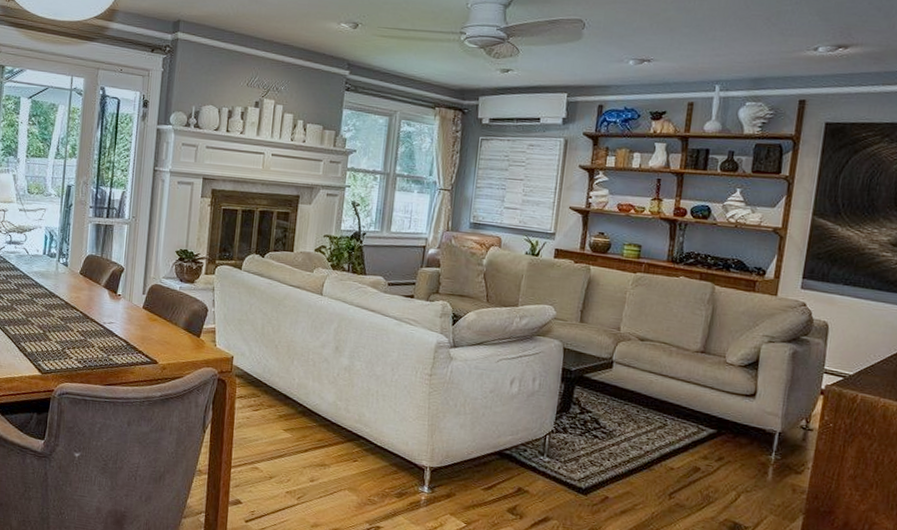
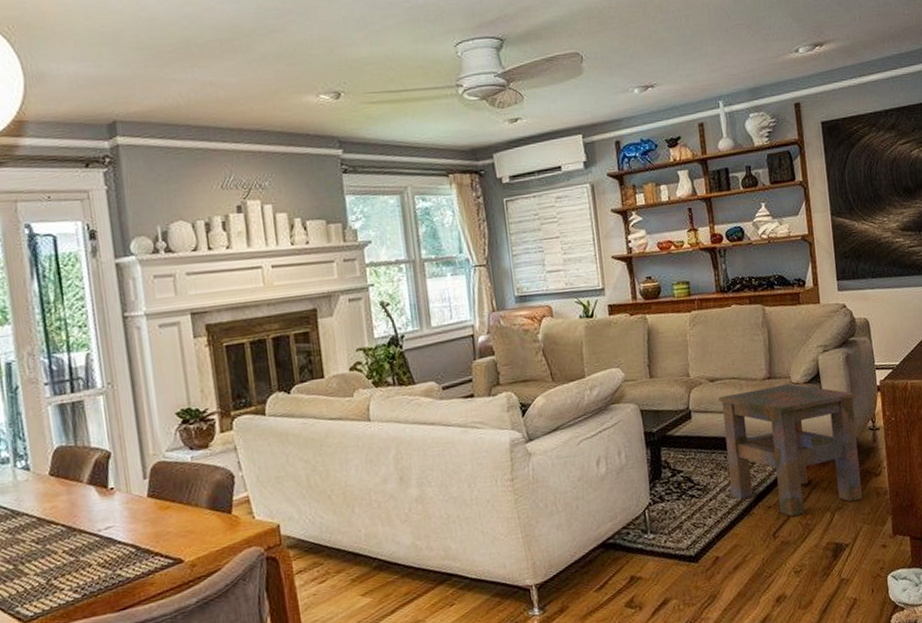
side table: none [636,356,795,490] -> present [719,383,862,517]

